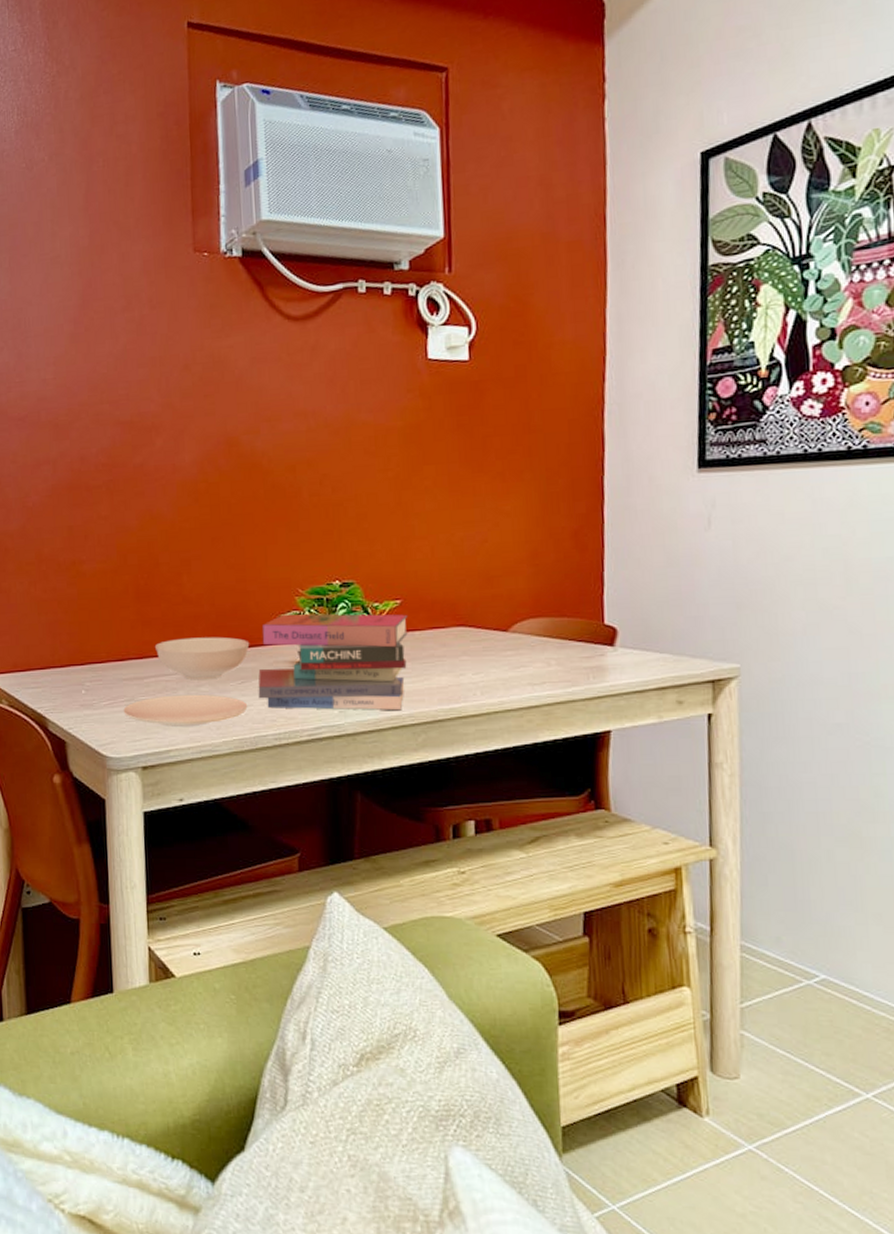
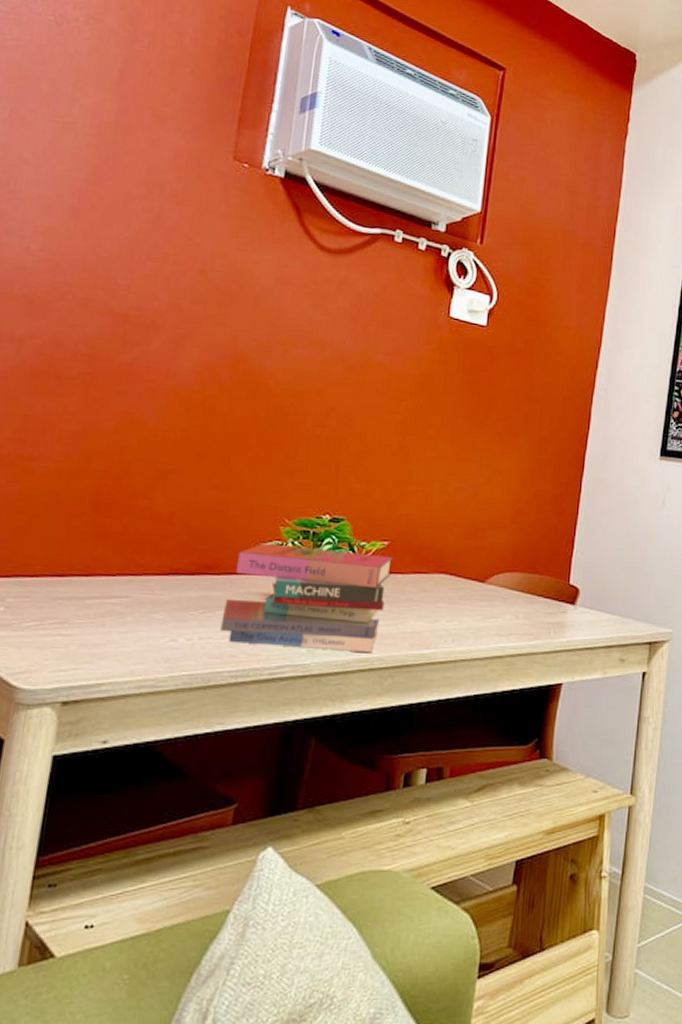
plate: present [123,694,248,728] -> none [50,620,206,659]
bowl: present [154,636,250,680] -> none [105,557,221,607]

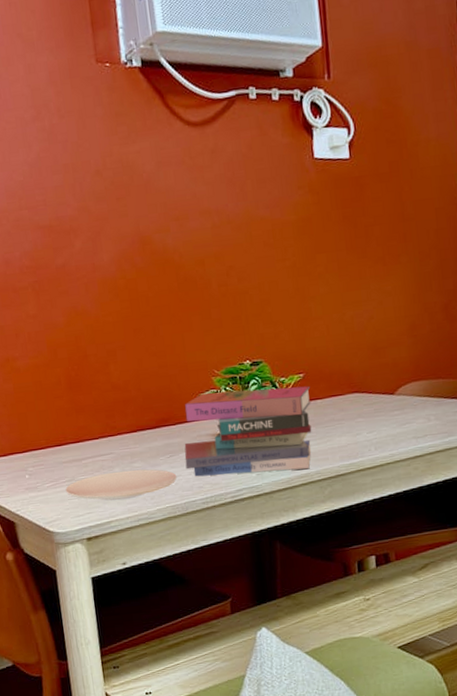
plate: none [50,620,206,659] -> present [65,469,177,501]

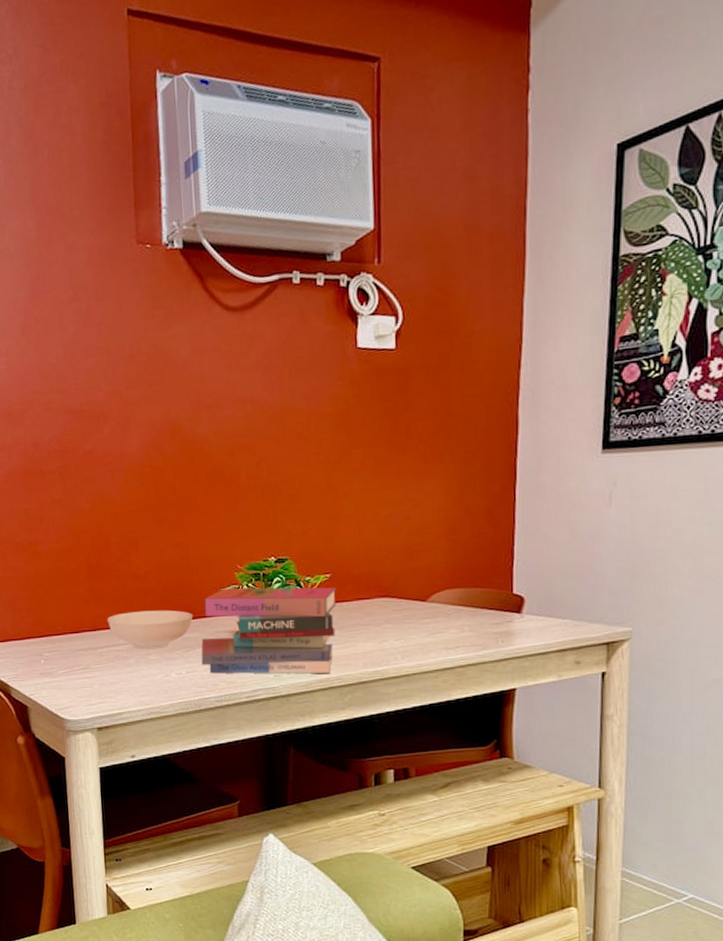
plate: present [65,469,177,501] -> none [79,662,192,692]
bowl: none [89,417,175,458] -> present [106,610,194,650]

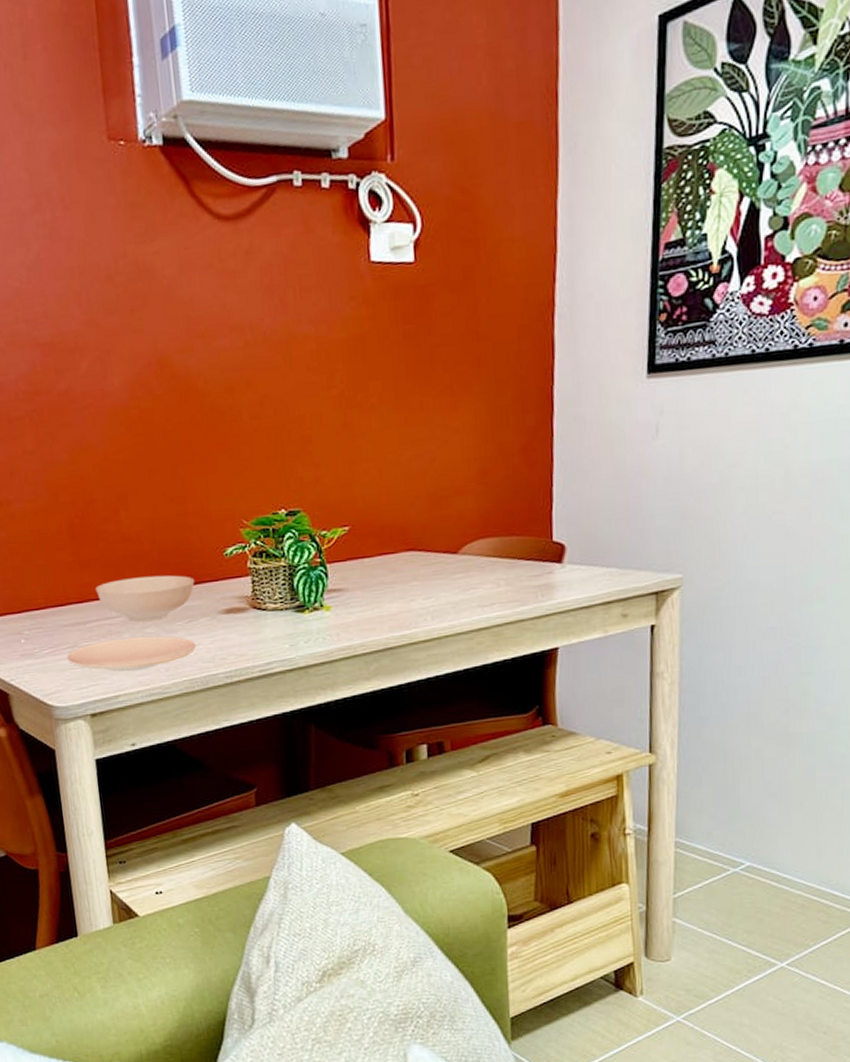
plate: none [79,662,192,692] -> present [66,635,197,672]
books: present [201,587,337,674] -> none [205,541,357,646]

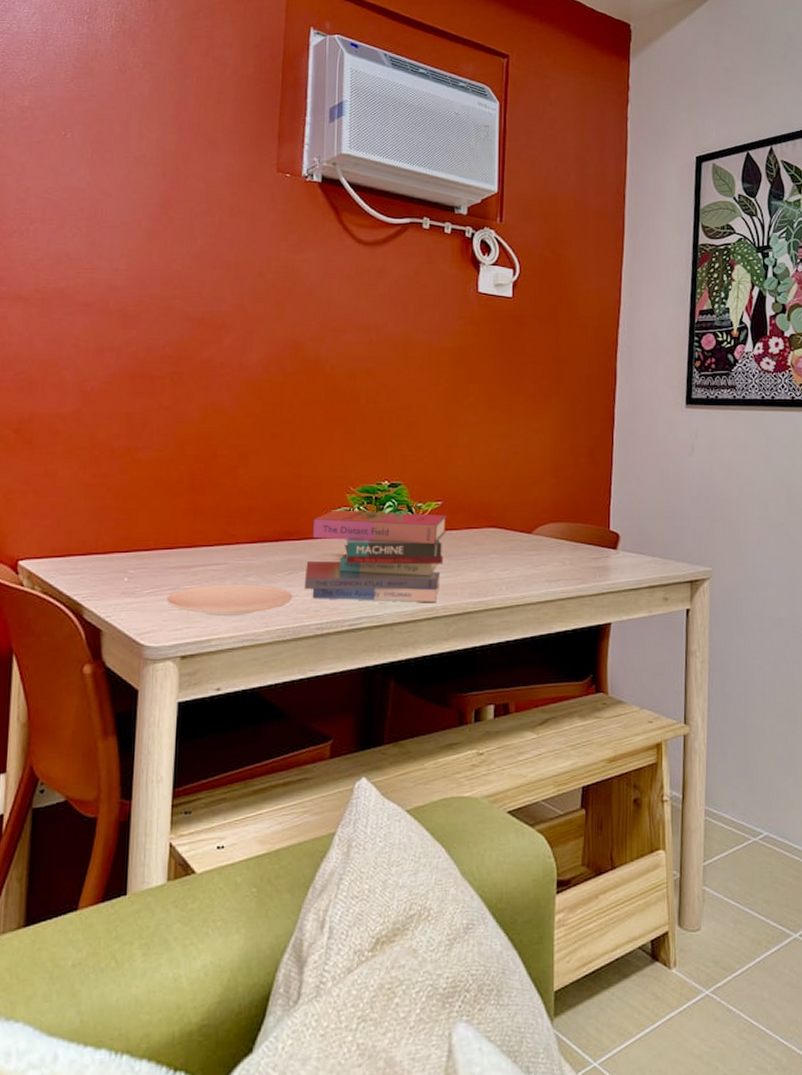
bowl: present [94,575,195,622] -> none [205,529,300,570]
books: none [205,541,357,646] -> present [304,510,446,603]

